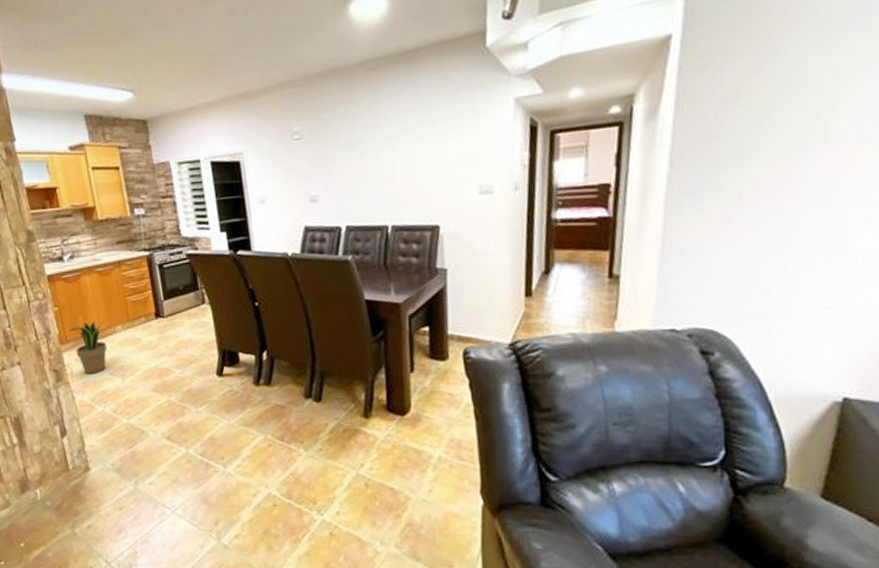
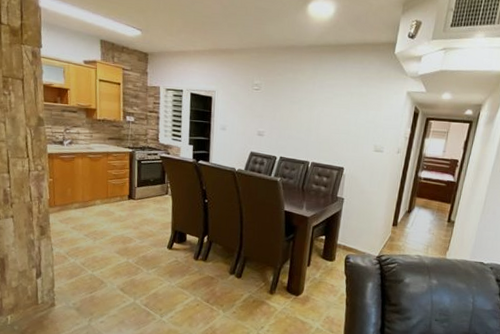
potted plant: present [68,321,108,374] -> none [57,193,88,234]

